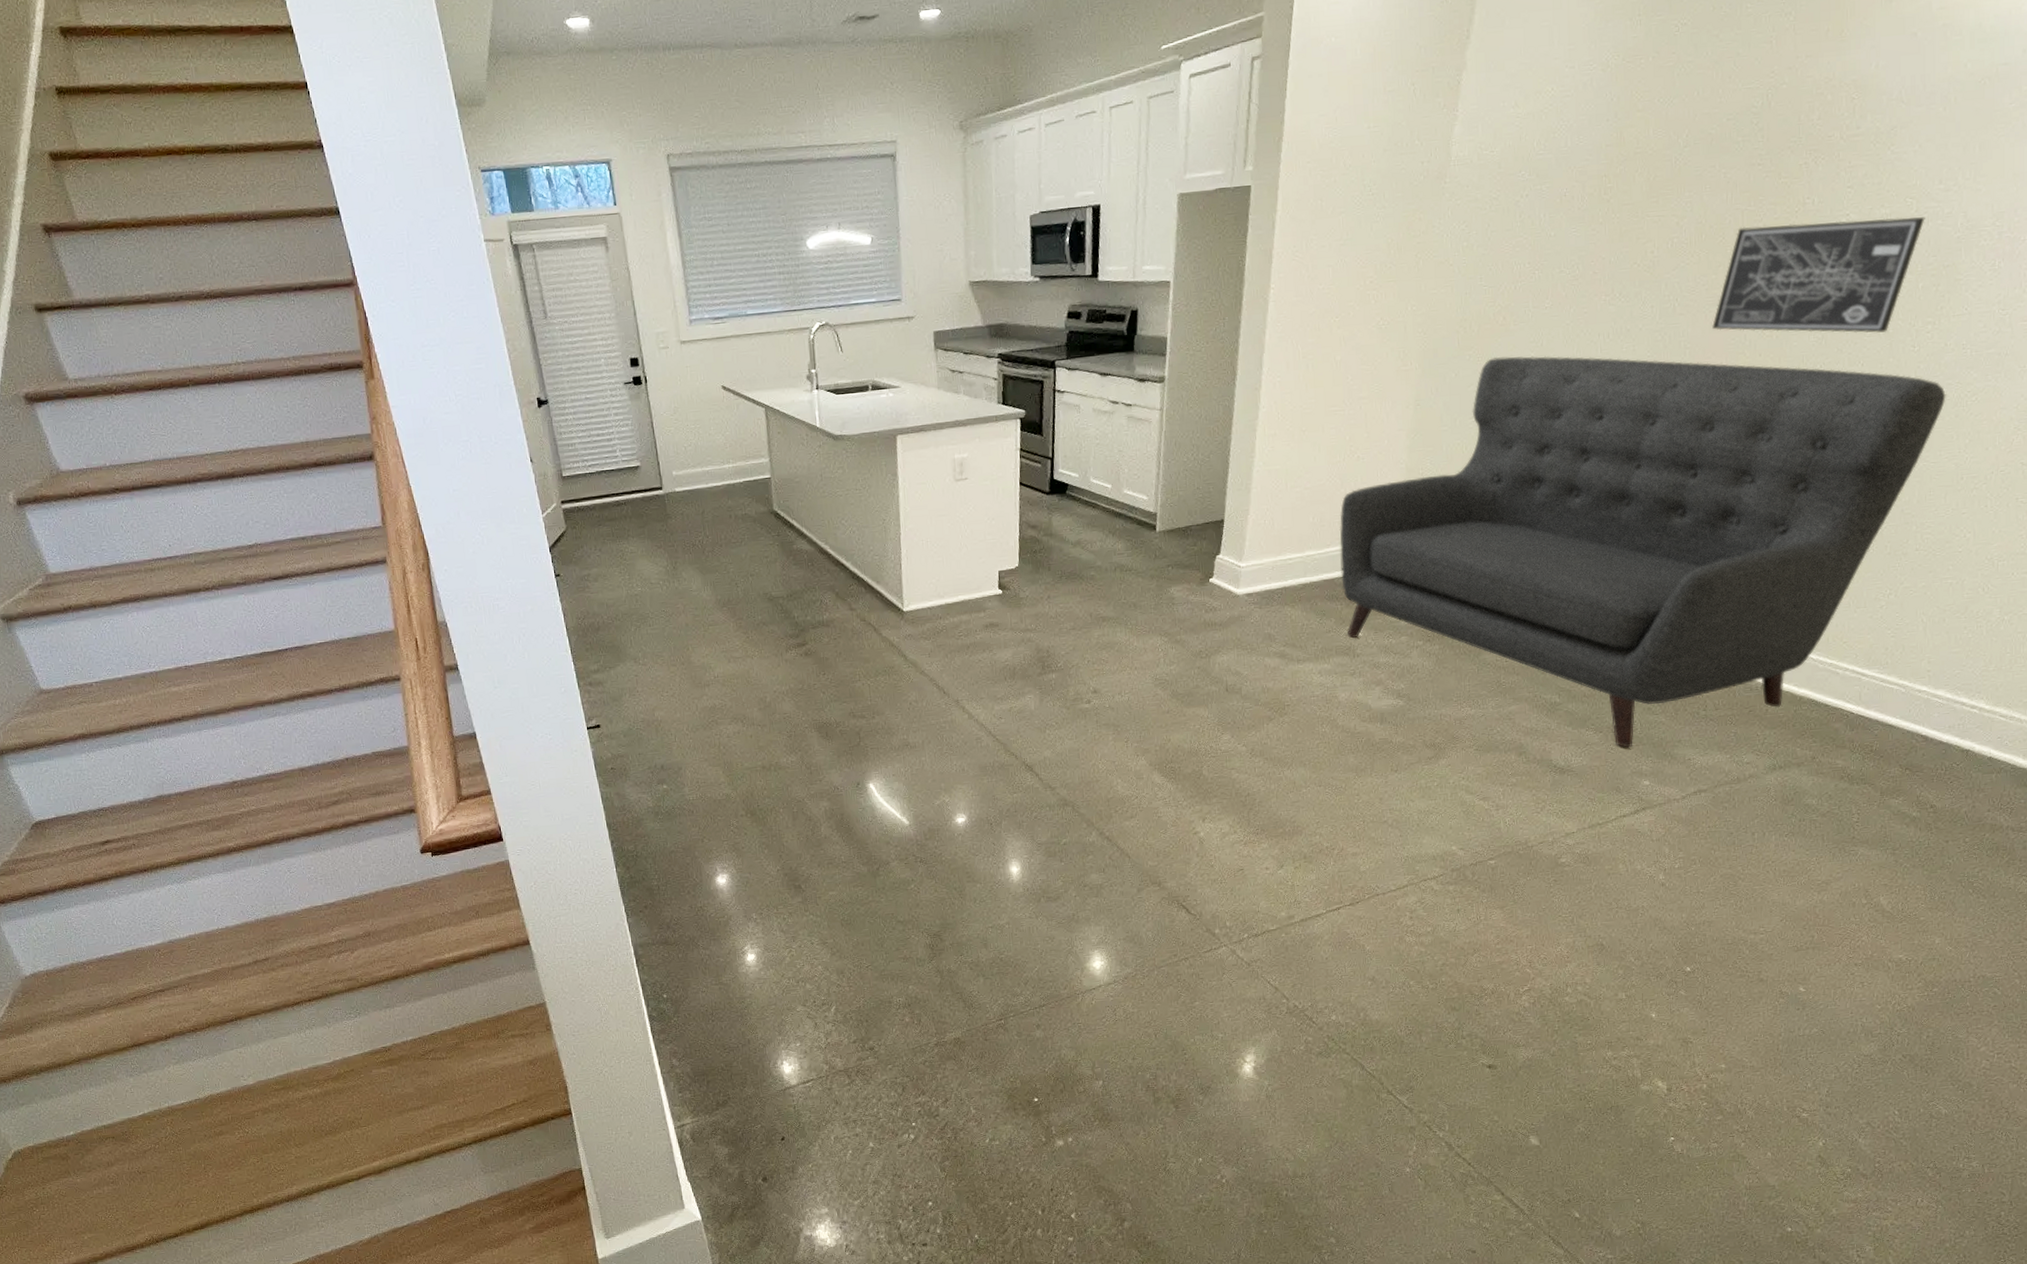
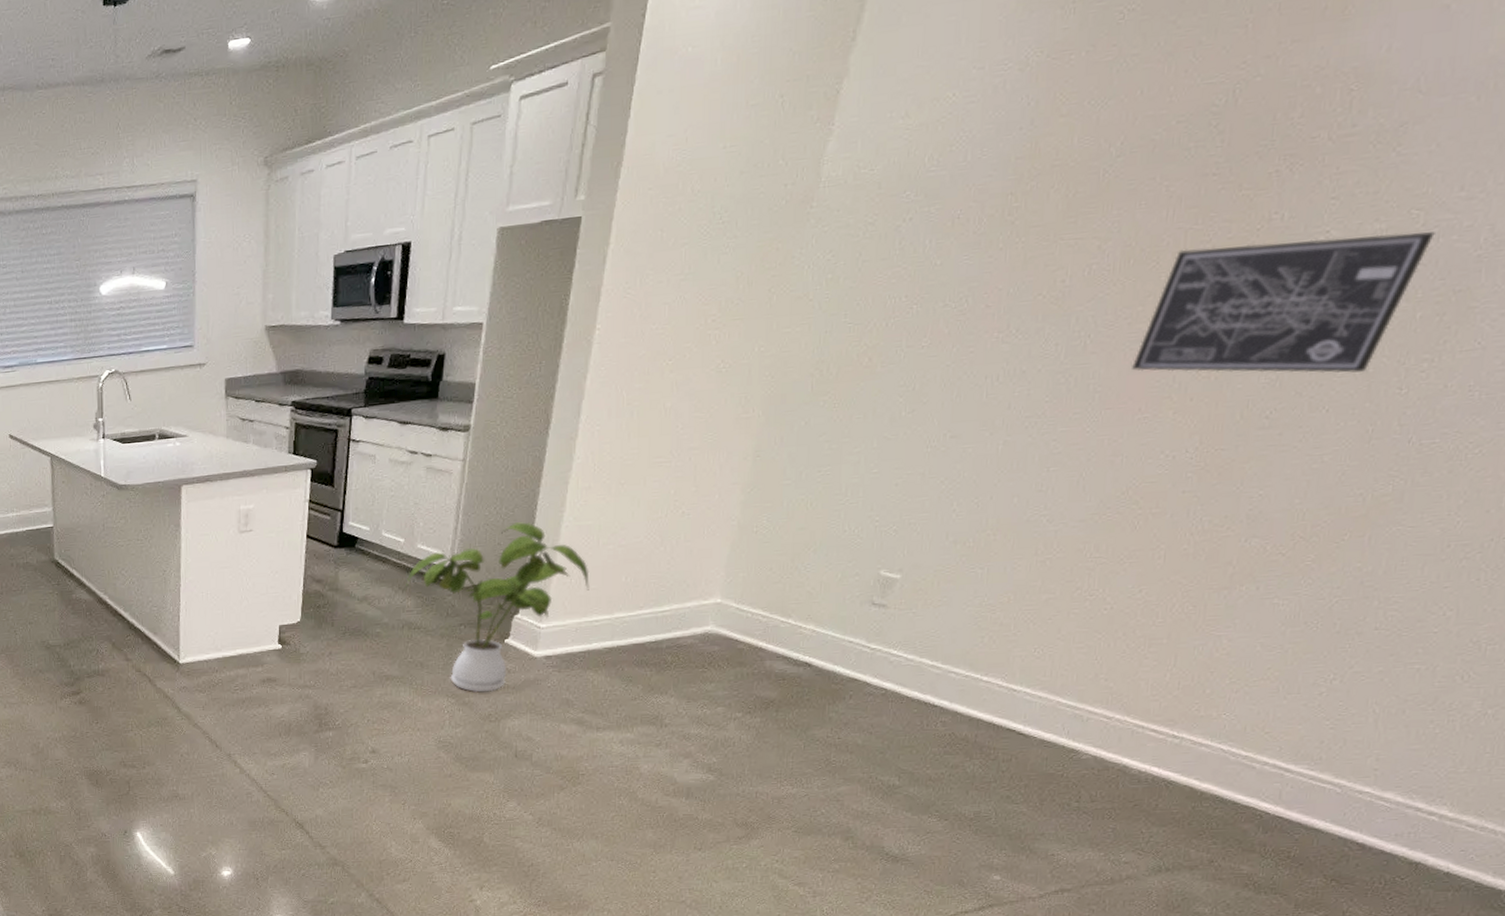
house plant: none [1115,467,1282,631] -> present [405,522,590,693]
sofa: present [1339,356,1946,748] -> none [653,401,1439,839]

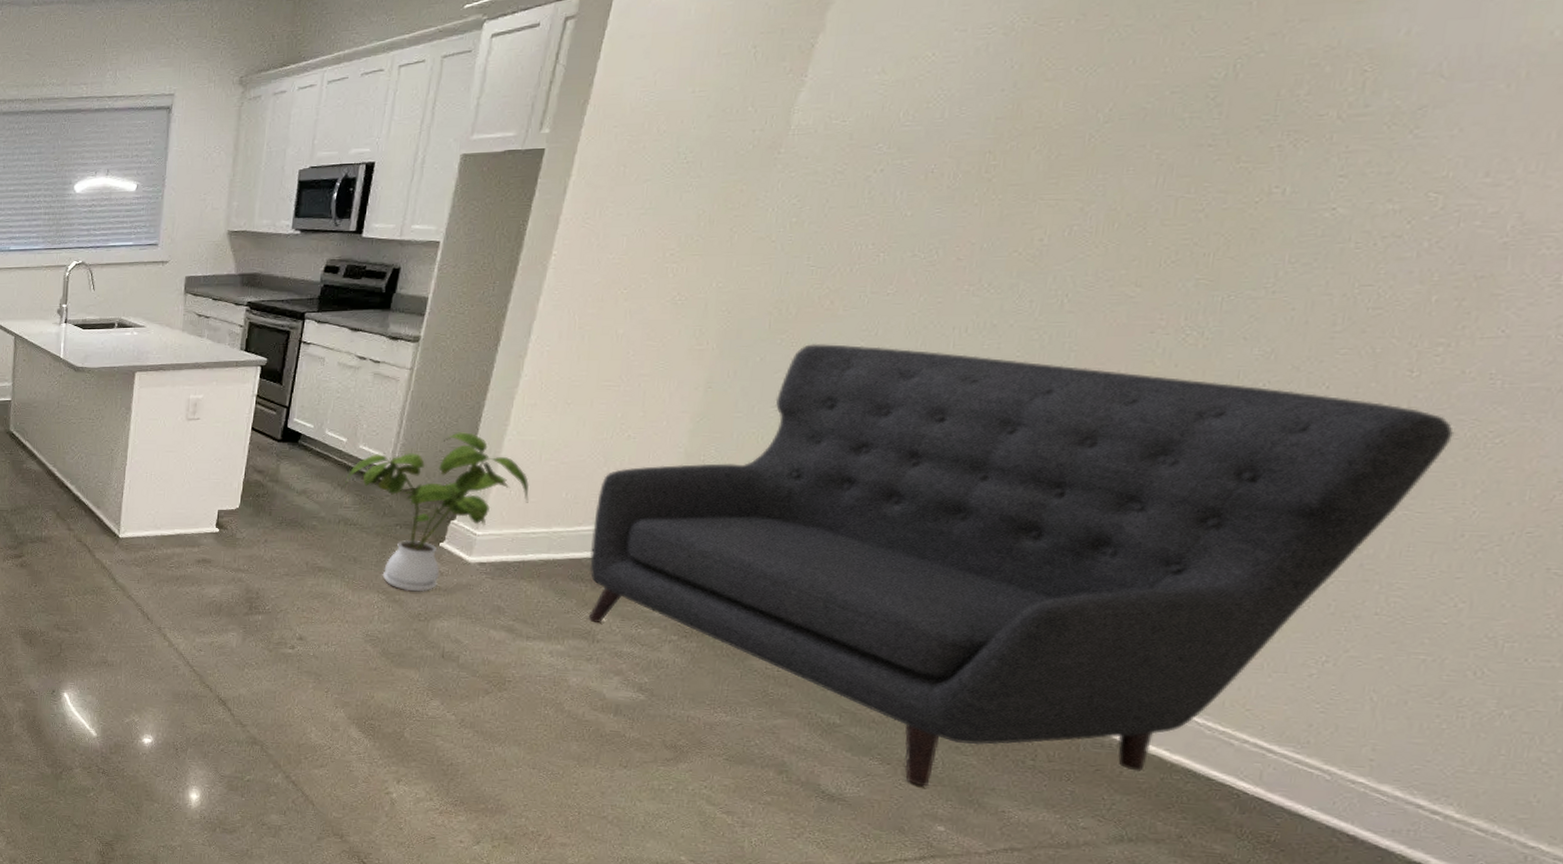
sofa: none [653,401,1439,839] -> present [587,343,1454,787]
wall art: present [1132,232,1435,374] -> none [1112,215,1455,352]

